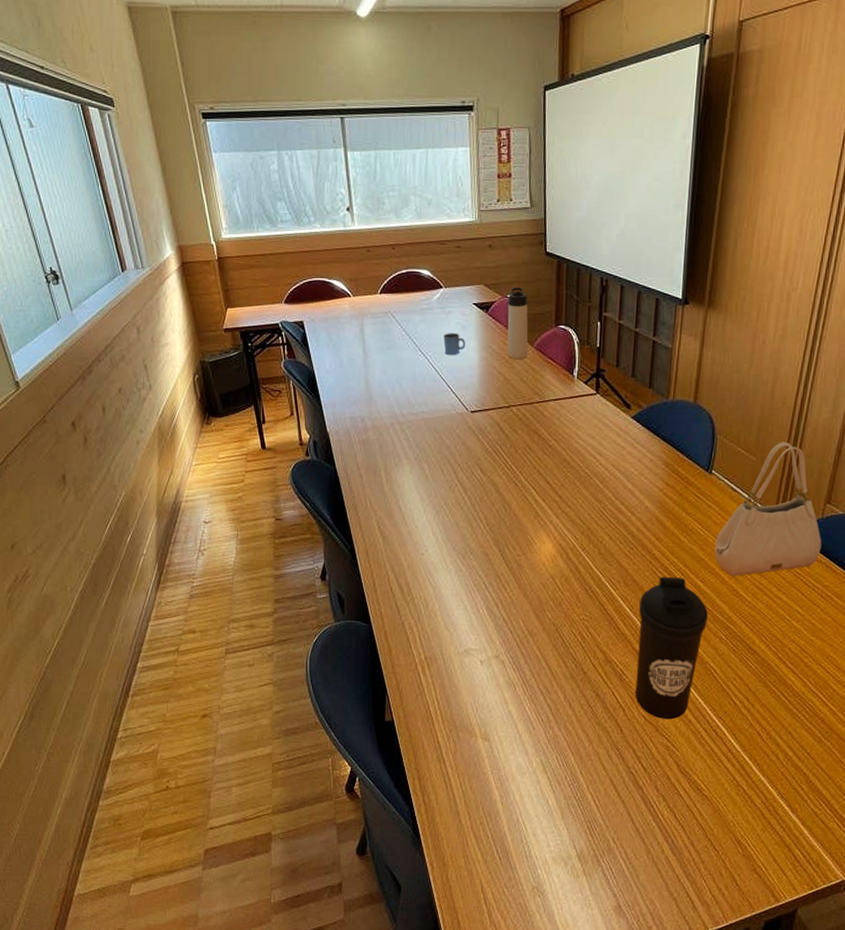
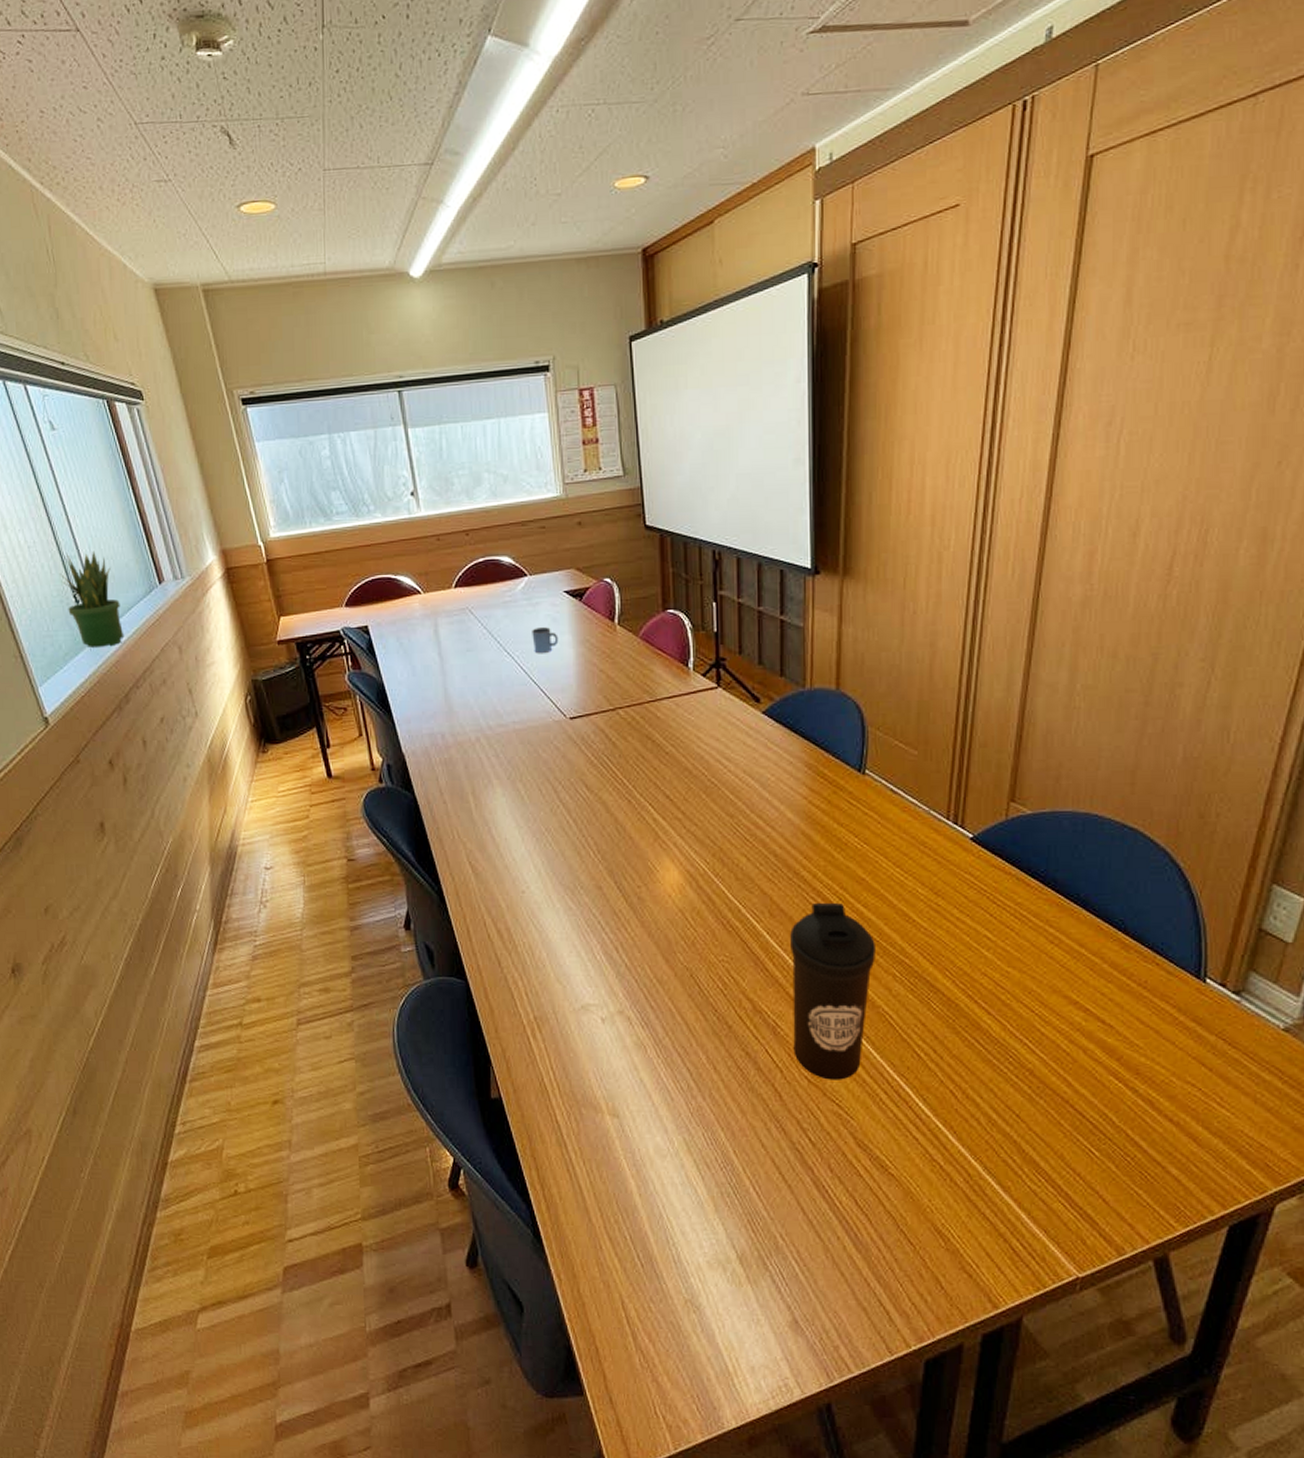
planter: none [34,238,89,325] -> present [61,550,125,649]
thermos bottle: present [507,287,529,360] -> none [605,568,632,654]
handbag: present [714,442,822,577] -> none [876,730,1009,899]

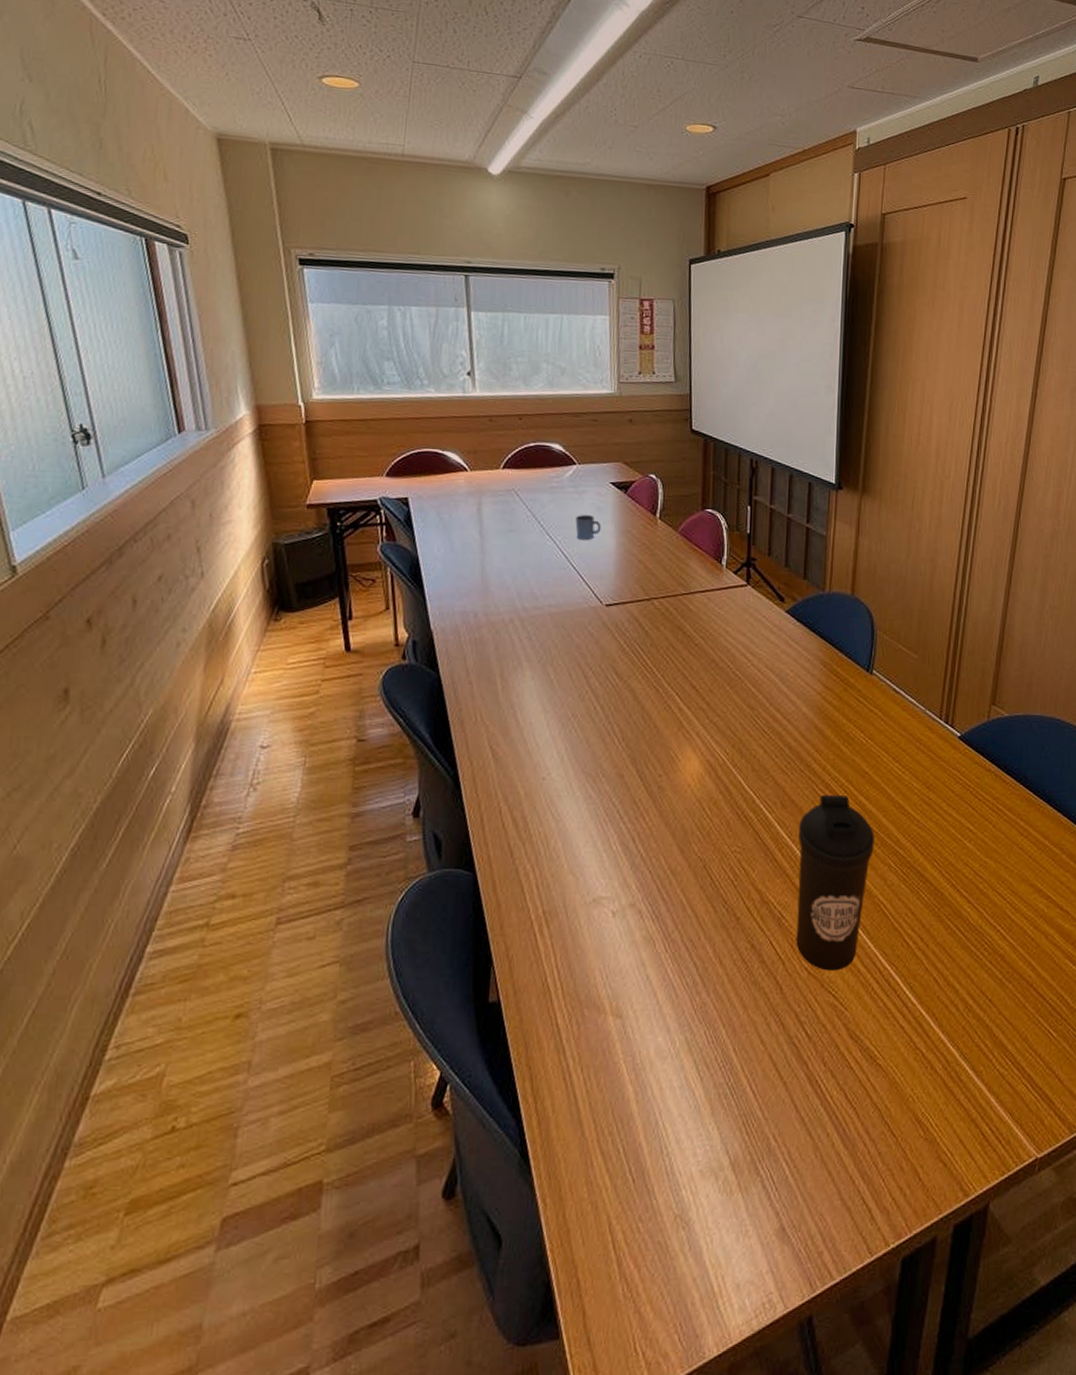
planter: present [61,550,125,649] -> none [59,389,128,495]

